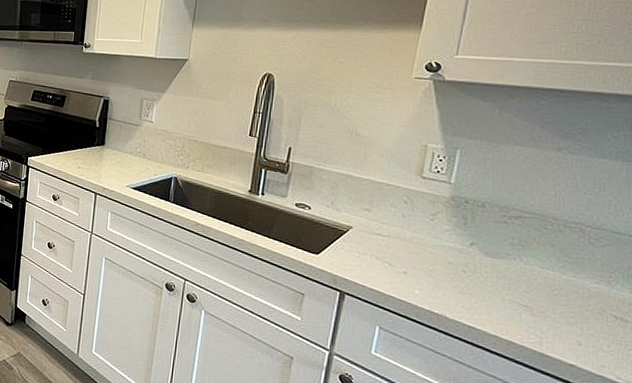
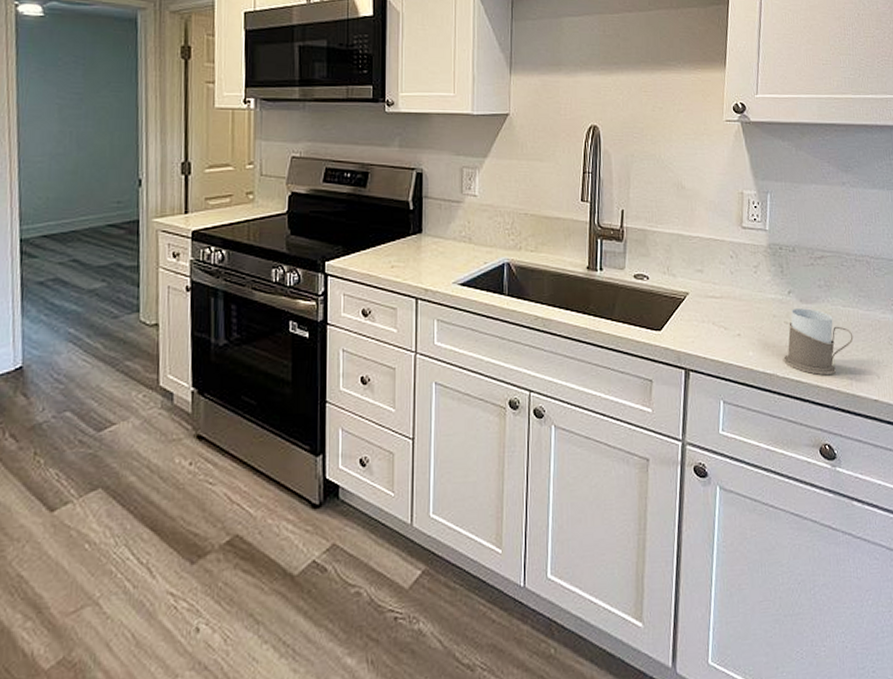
mug: none [456,260,551,329] -> present [783,308,854,375]

